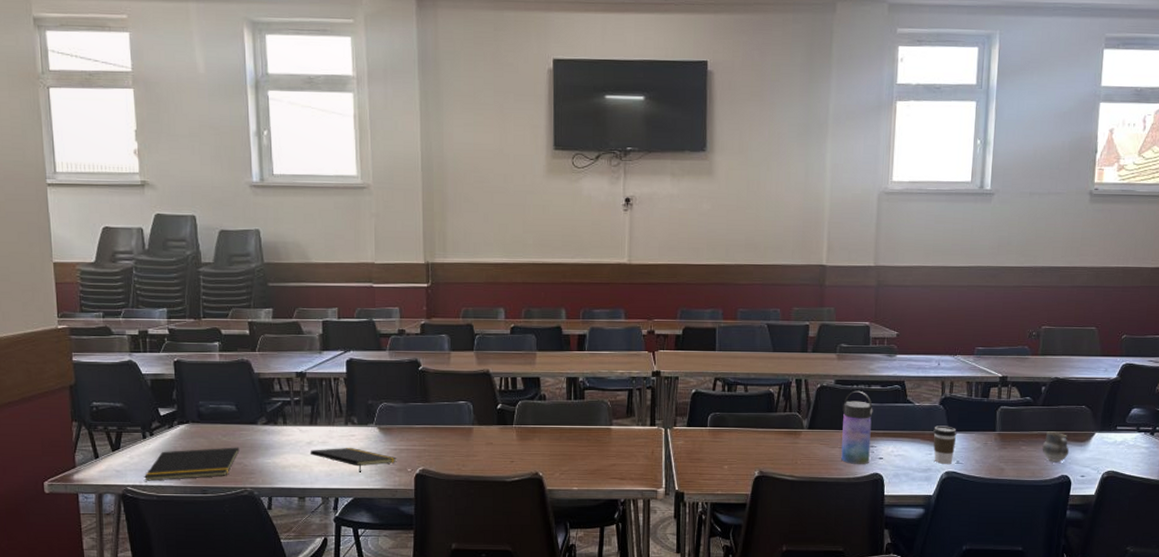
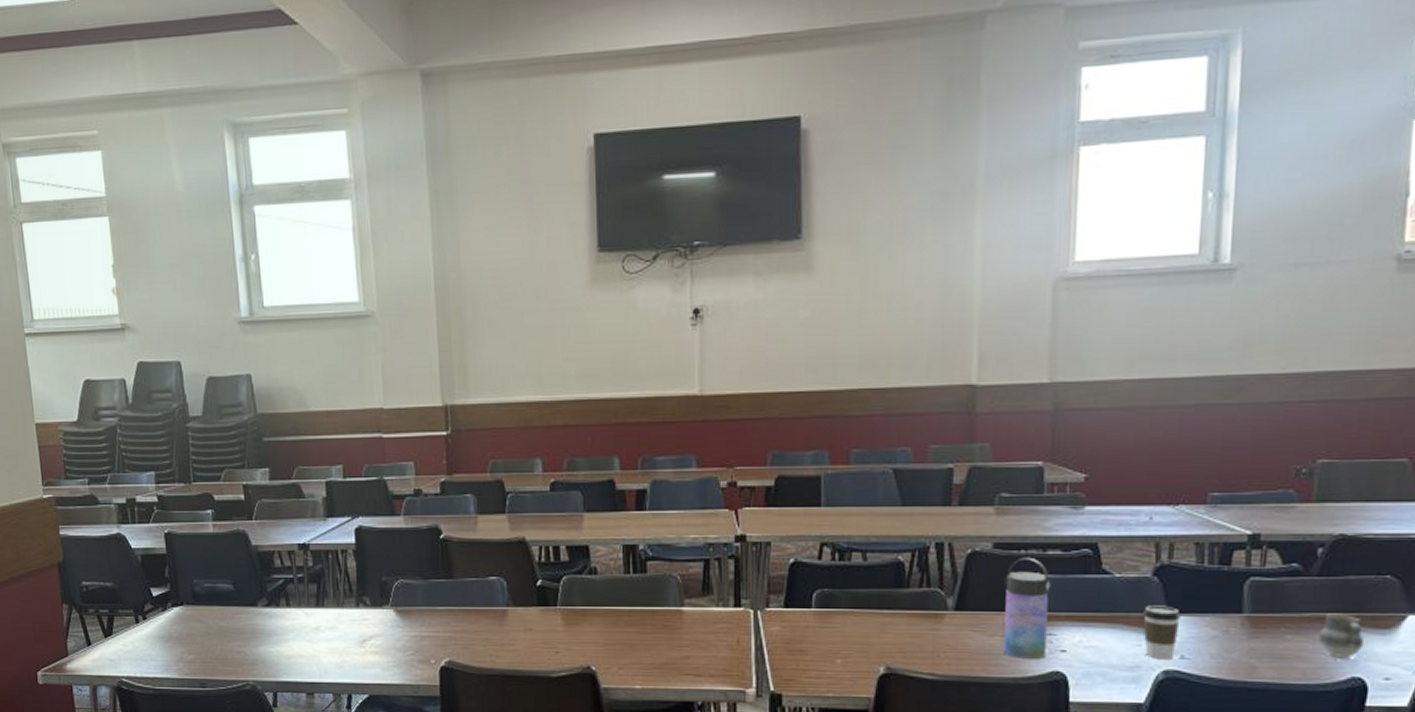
notepad: present [144,447,240,481] -> none [139,633,240,672]
notepad: present [310,448,397,472] -> none [317,634,418,664]

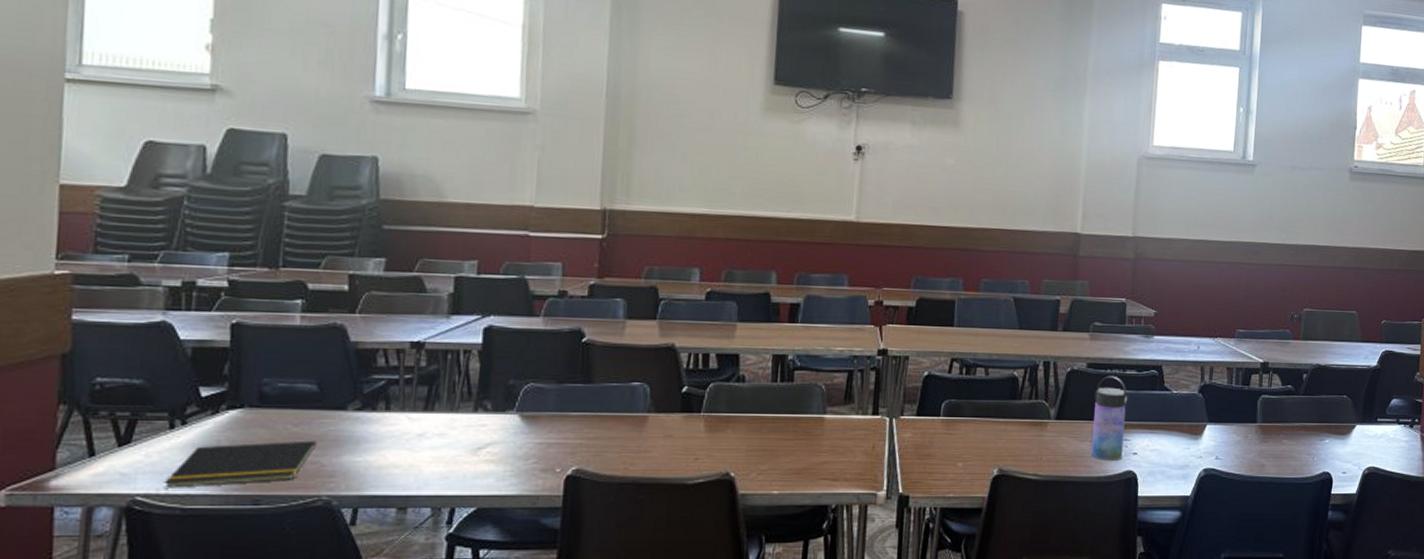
notepad: none [139,633,240,672] -> present [165,440,317,488]
coffee cup: present [1143,605,1181,661] -> none [1191,416,1216,461]
cup: present [1318,613,1365,659] -> none [1303,423,1331,458]

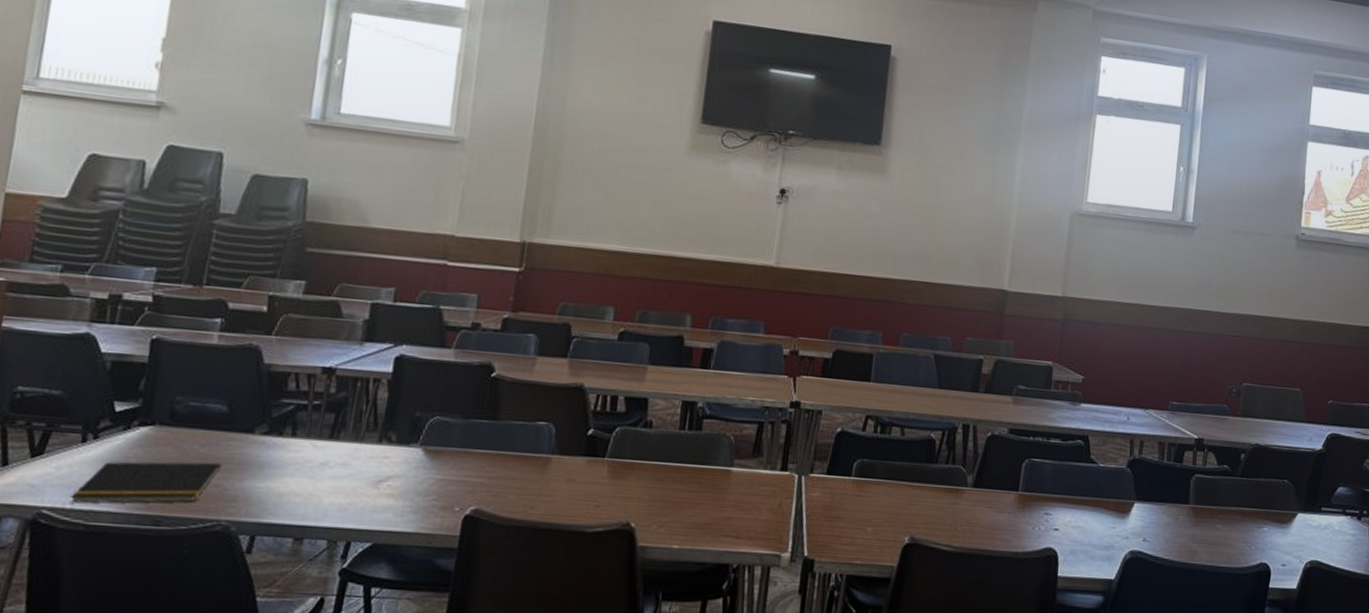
water bottle: present [1091,375,1128,460] -> none [1009,443,1051,536]

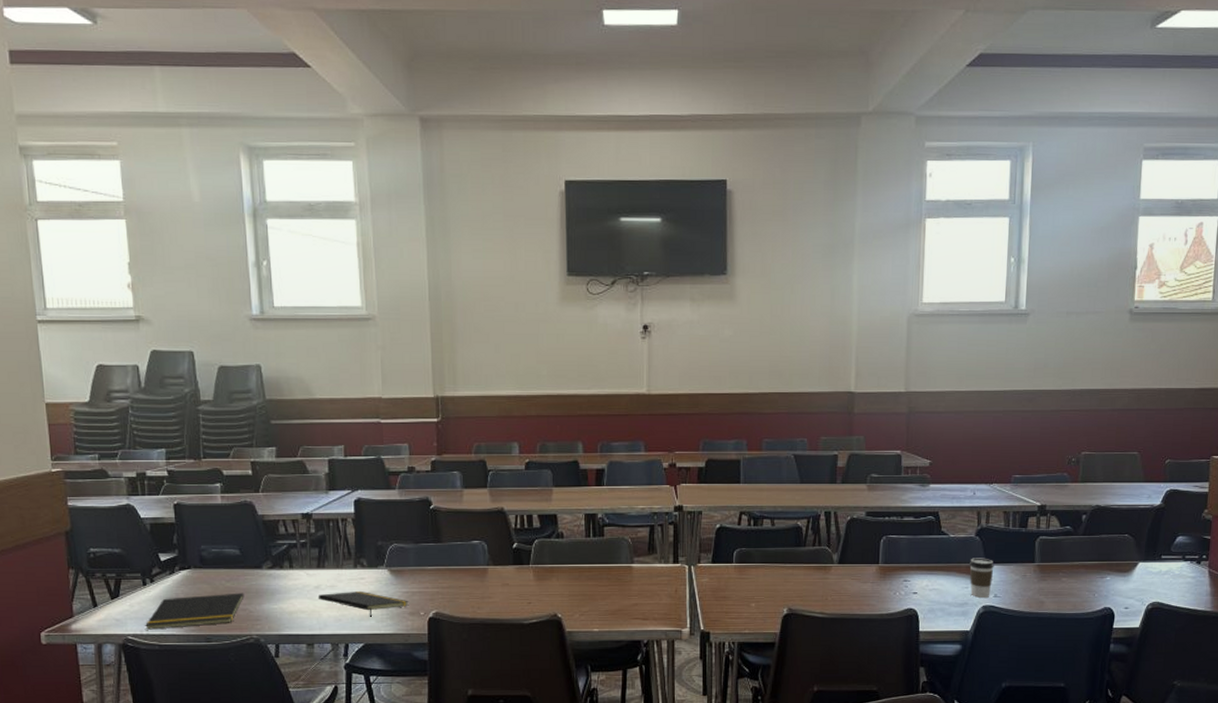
notepad: none [321,473,443,509] -> present [317,592,409,617]
coffee cup: none [1117,493,1145,542] -> present [969,558,994,599]

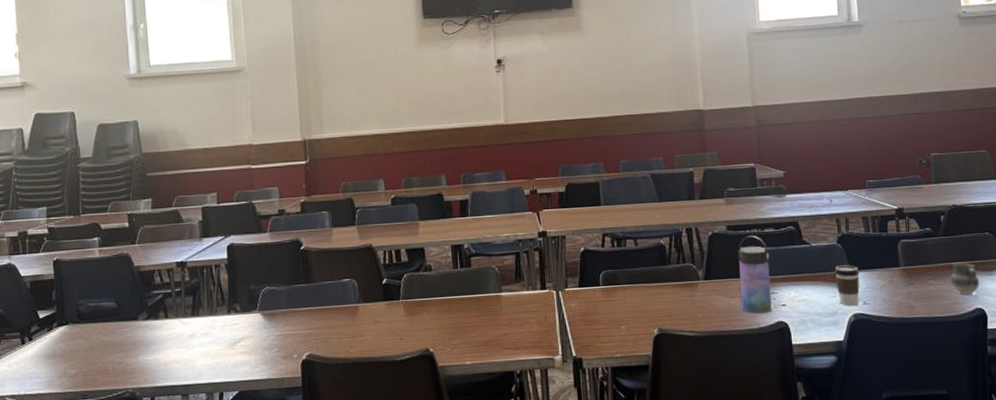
notepad: present [145,592,245,630] -> none [23,345,121,390]
notepad: present [317,592,409,617] -> none [192,337,282,363]
water bottle: none [873,522,906,600] -> present [737,235,772,314]
cup: none [1083,562,1112,594] -> present [950,262,980,295]

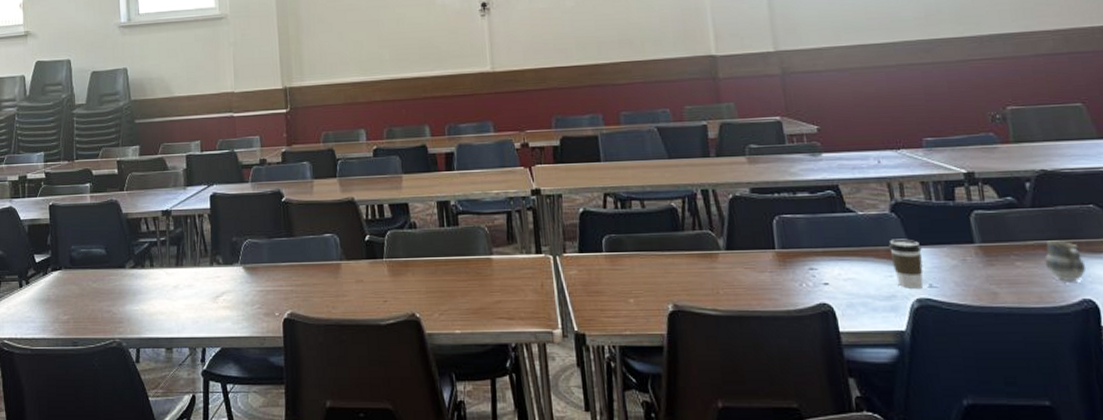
water bottle: present [737,235,772,314] -> none [764,199,812,292]

